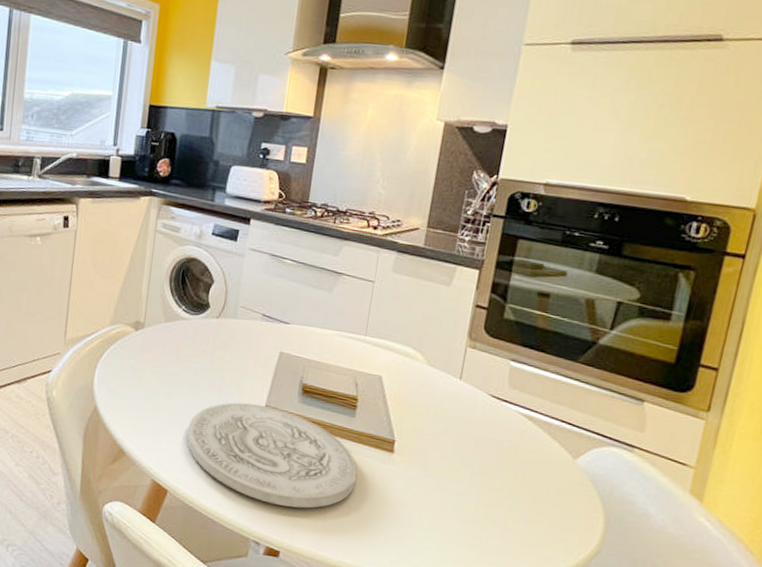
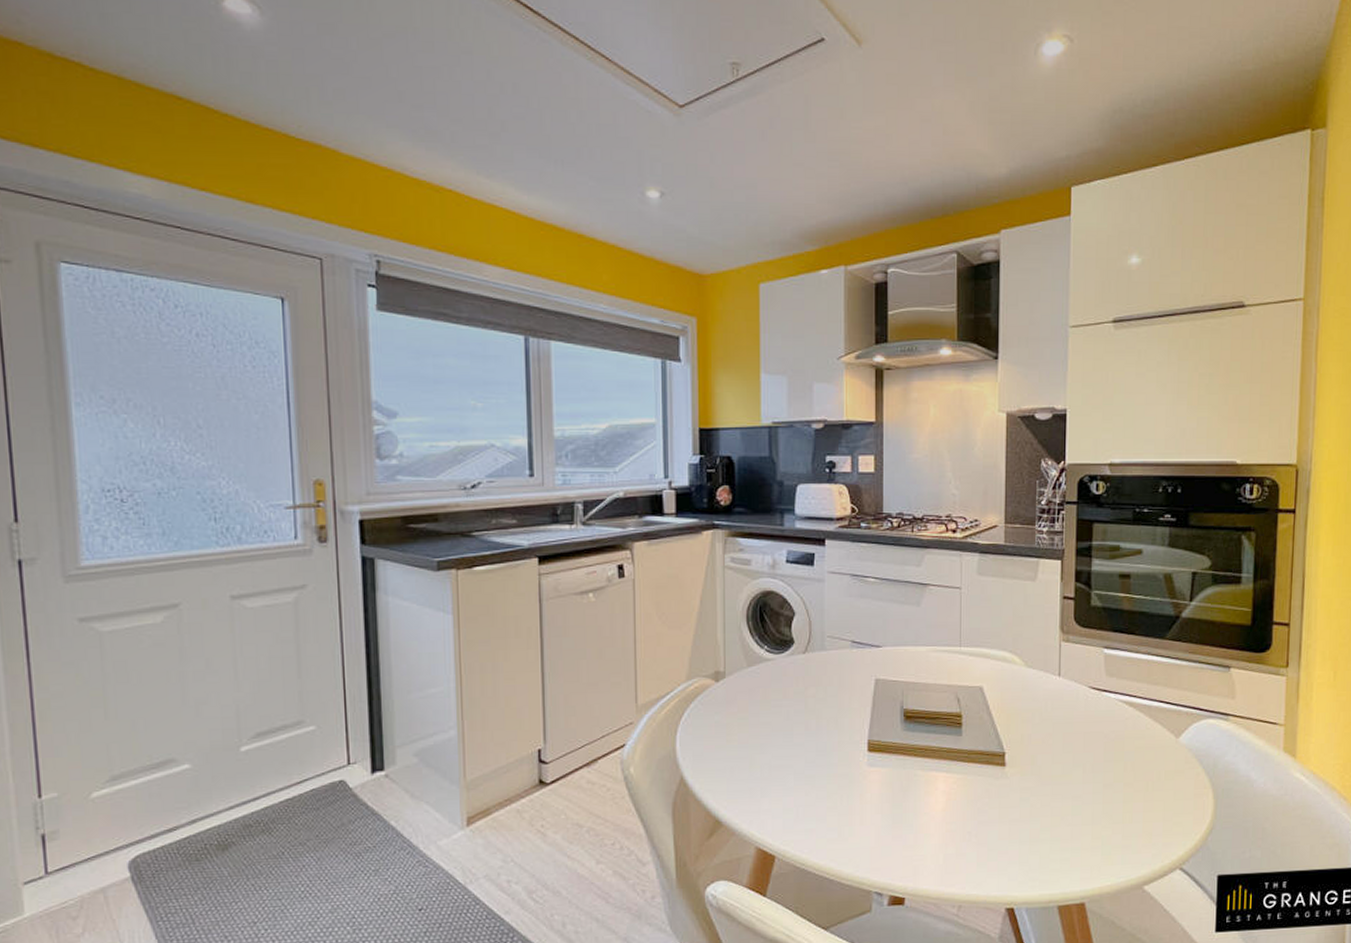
plate: present [186,402,358,509] -> none [788,741,972,847]

